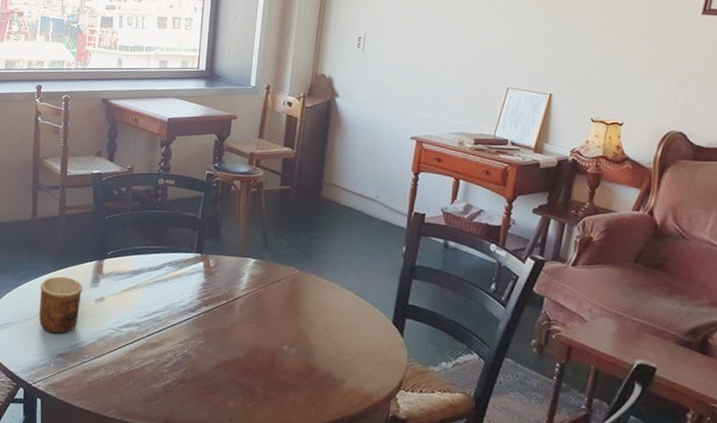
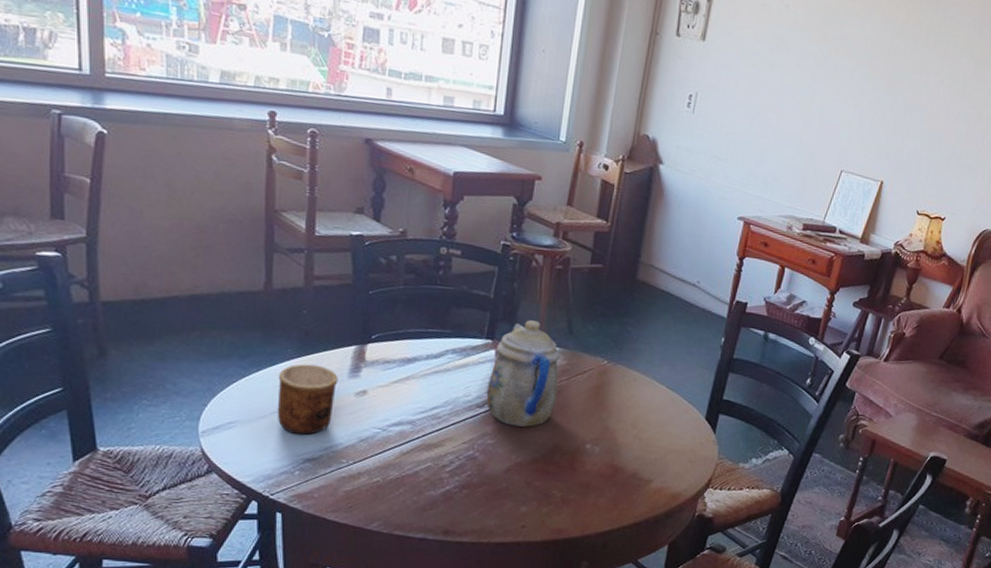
teapot: none [197,236,257,329] -> present [486,320,560,427]

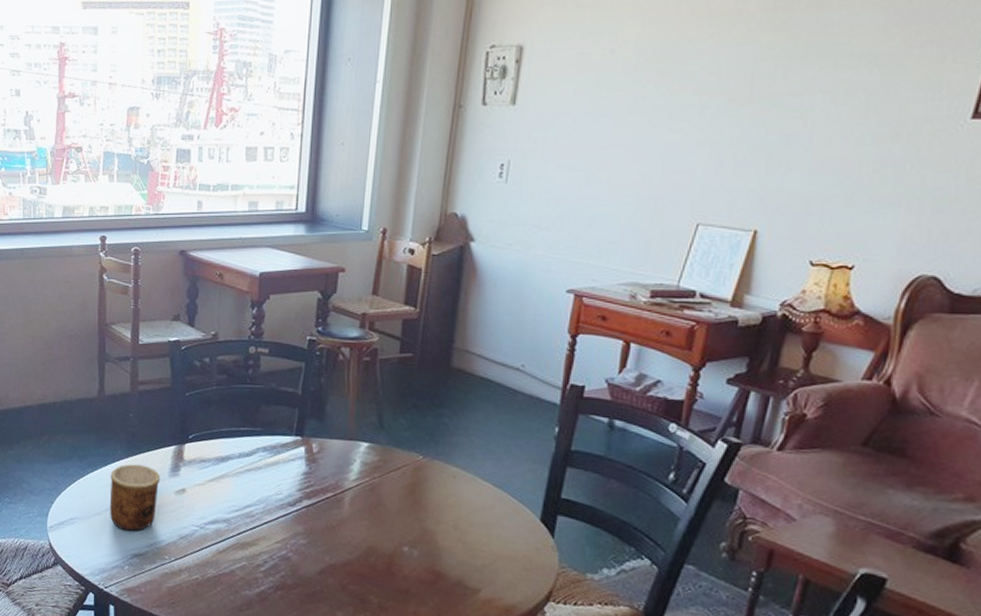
teapot: present [486,320,560,427] -> none [297,415,371,527]

